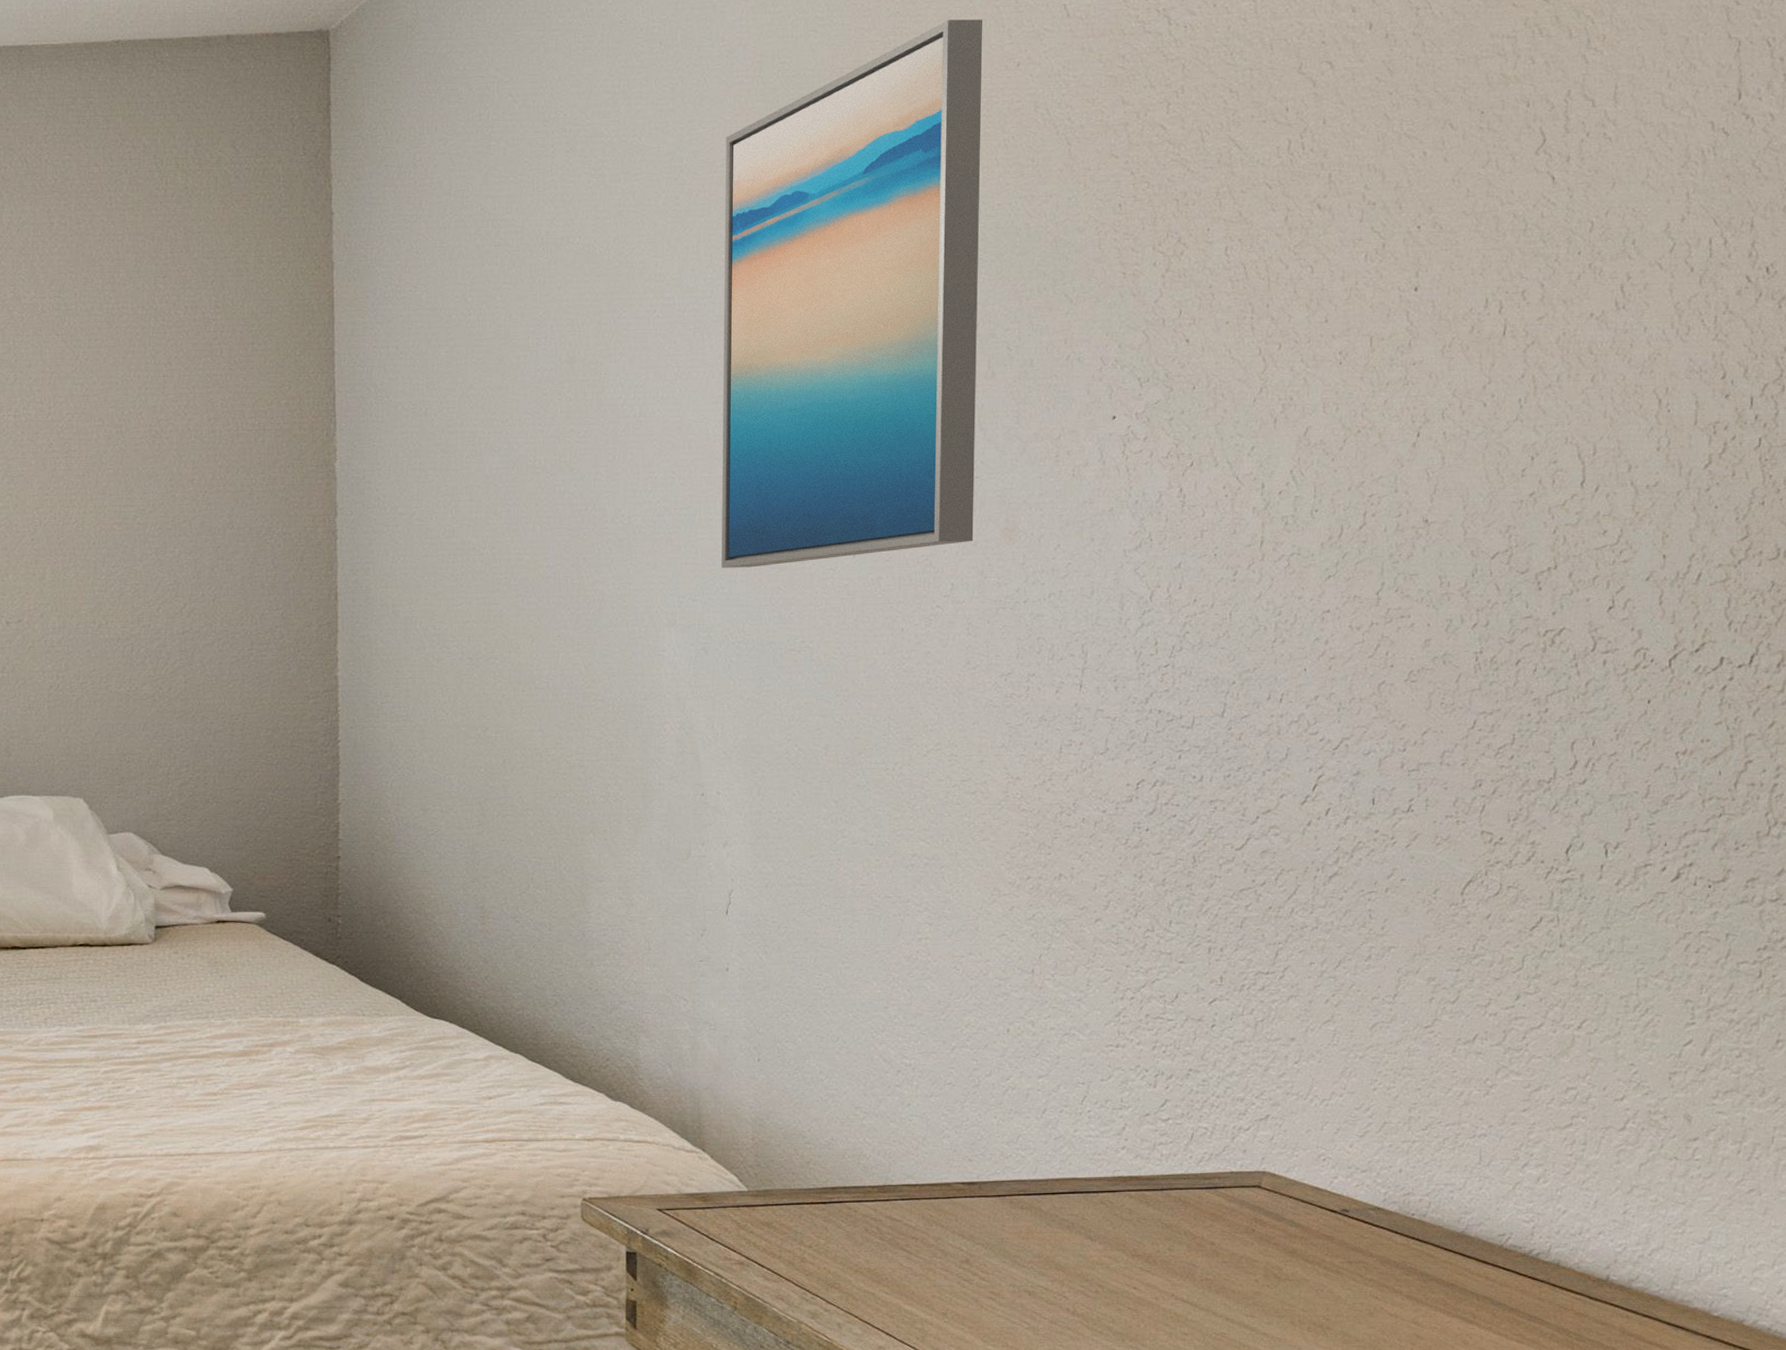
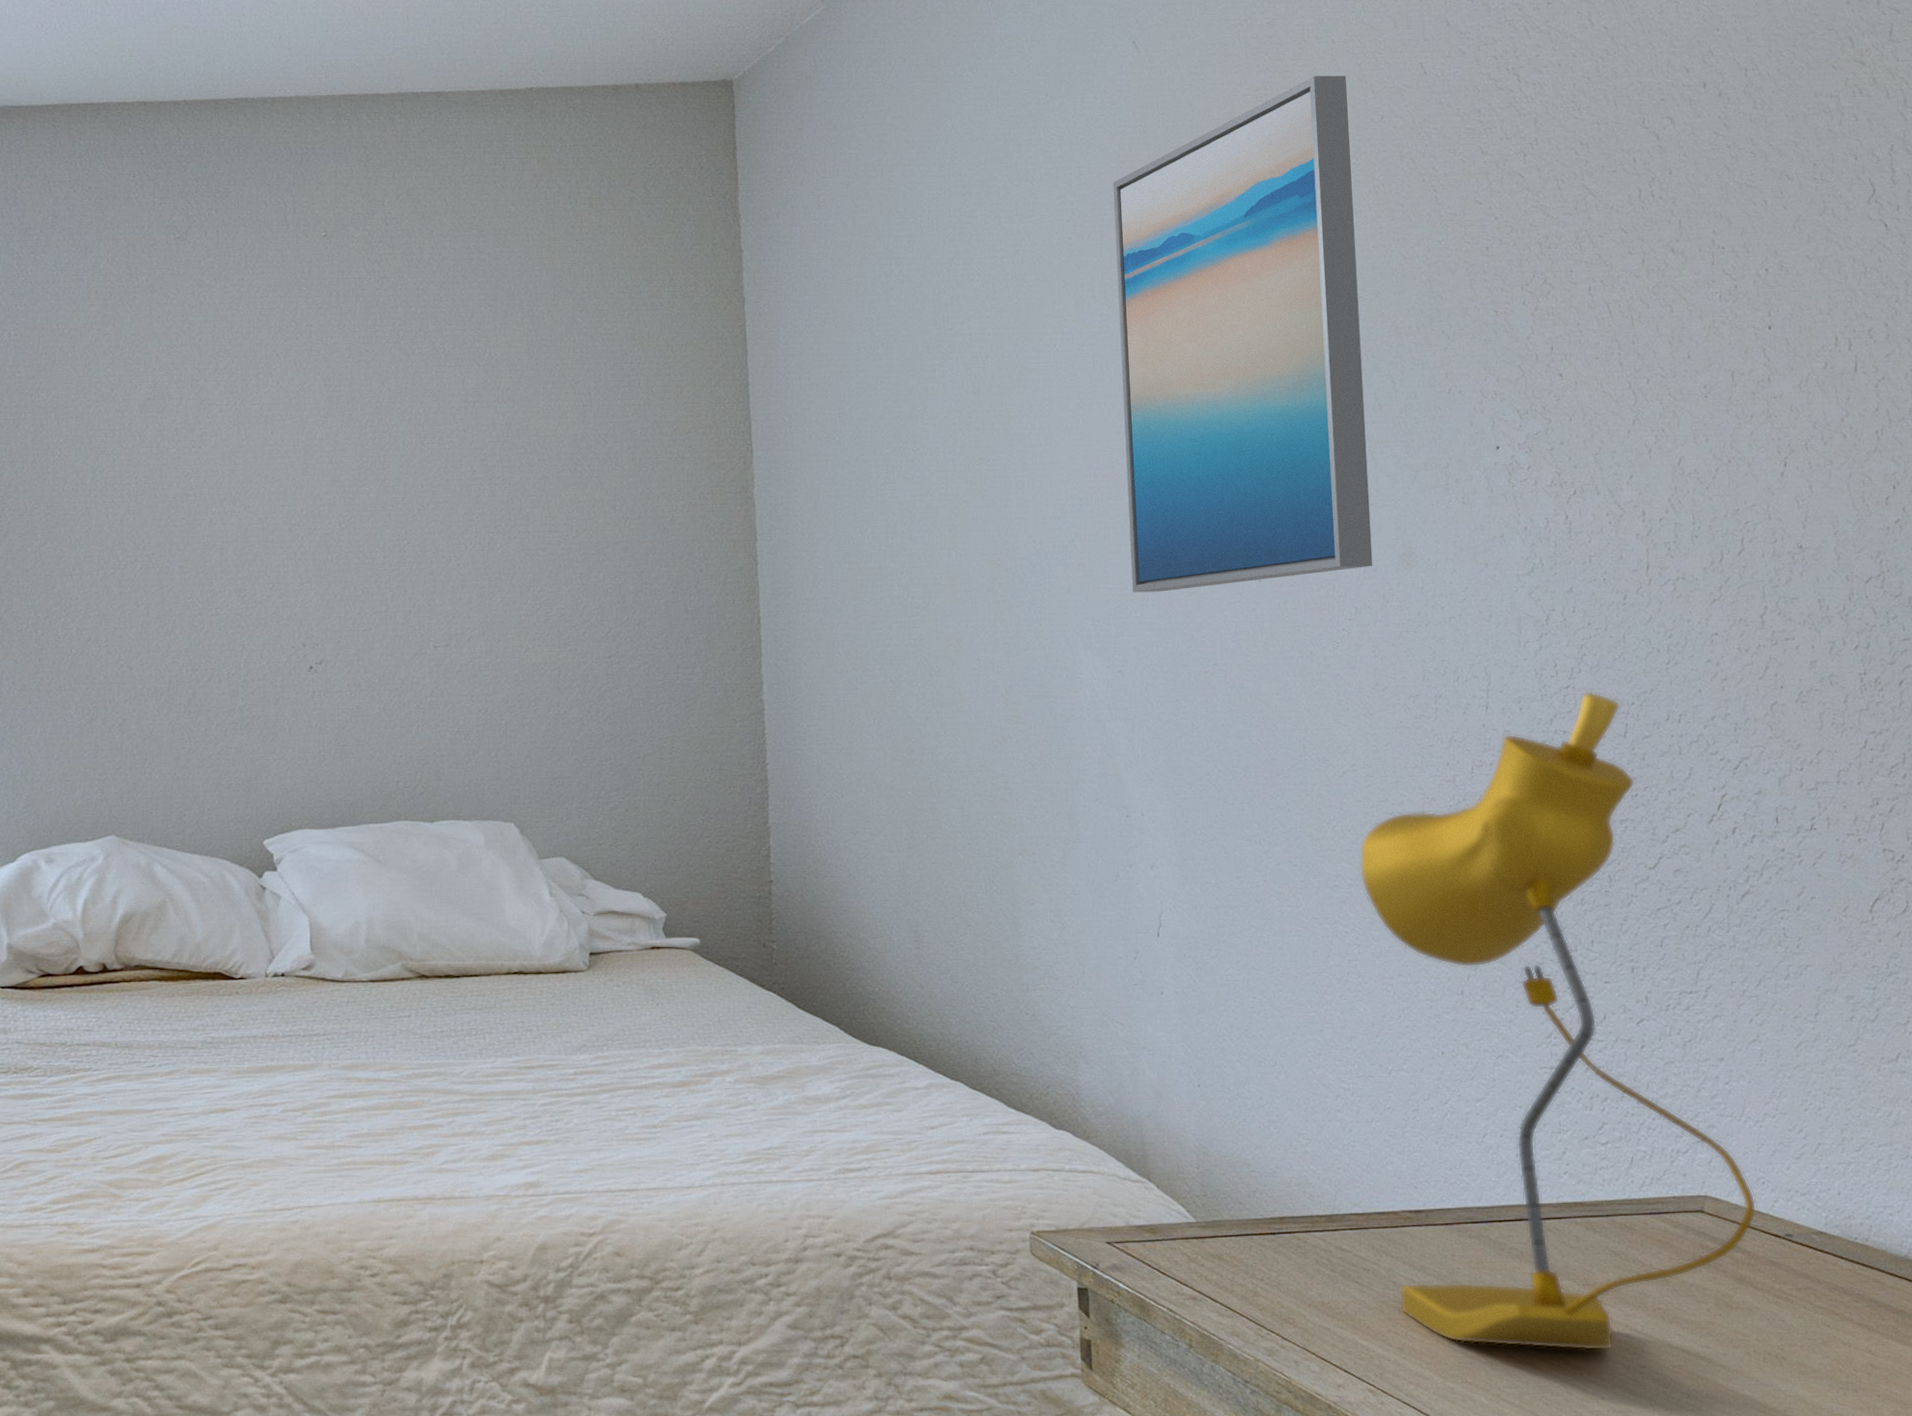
desk lamp: none [936,669,1315,1318] -> present [1359,691,1757,1351]

